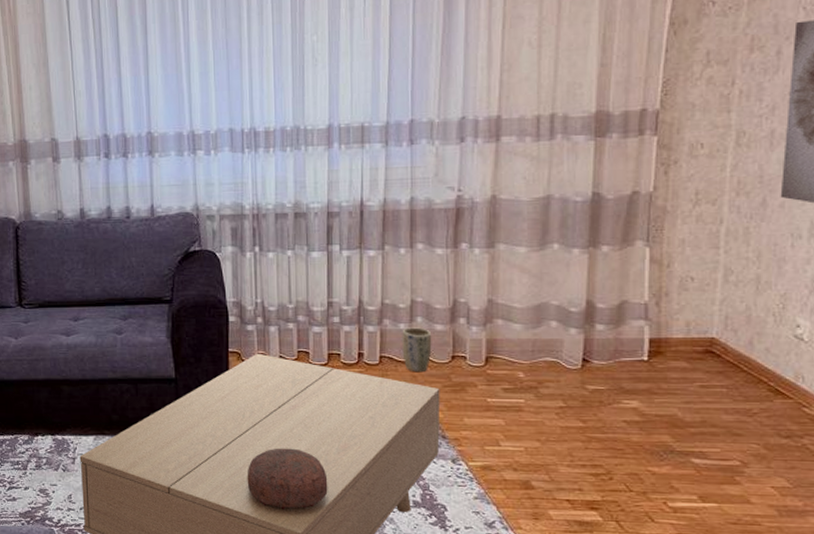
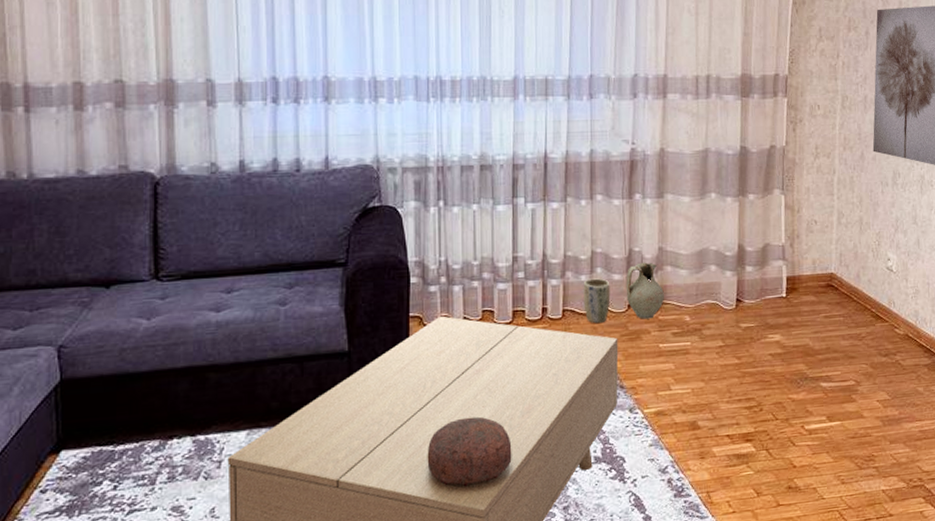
ceramic jug: none [449,314,494,372] -> present [625,262,664,319]

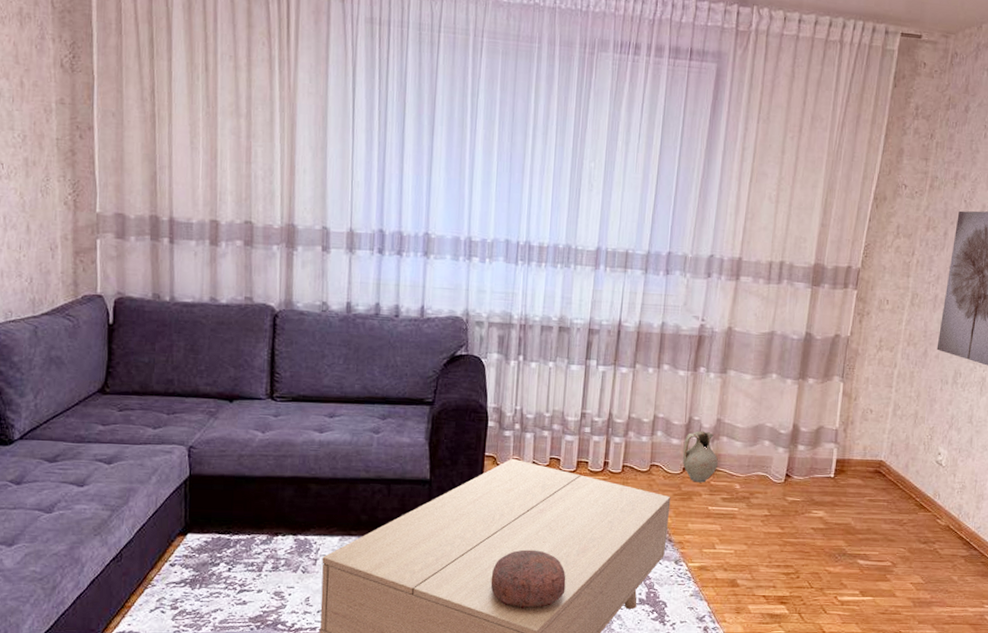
plant pot: present [583,278,611,324] -> none [642,440,669,482]

